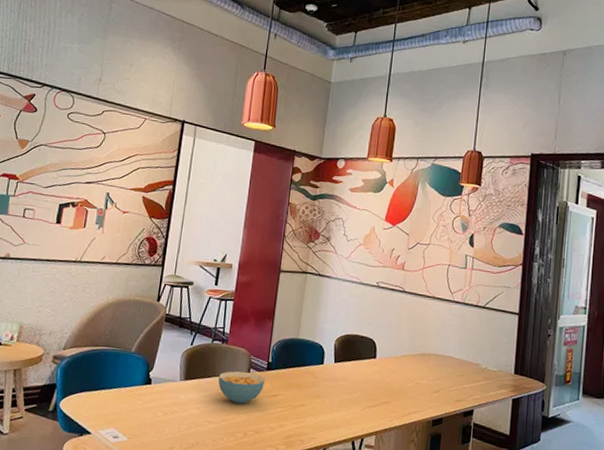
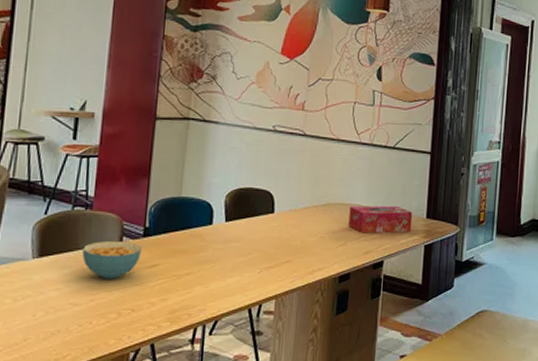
tissue box: none [442,357,501,386] -> present [348,205,413,234]

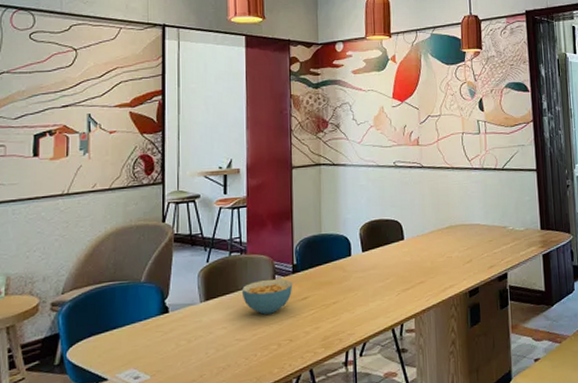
tissue box: present [348,205,413,234] -> none [470,221,529,250]

